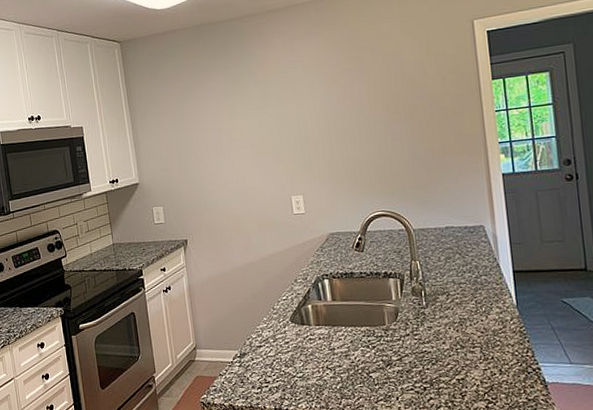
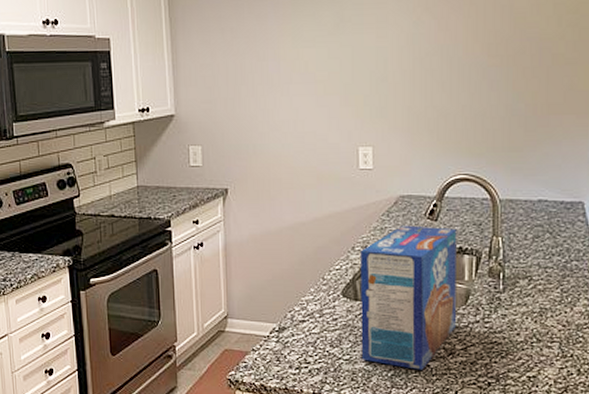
toaster pastry box: none [302,257,390,381] -> present [361,225,457,370]

